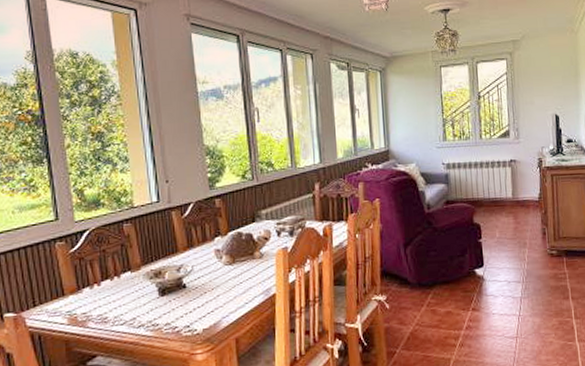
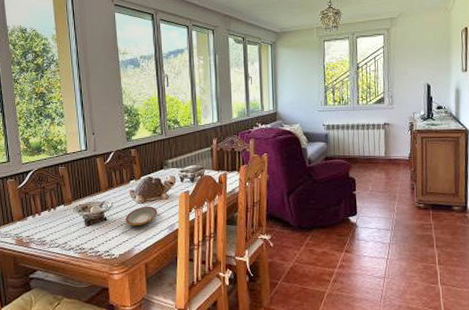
plate: none [209,267,249,293] -> present [125,206,157,225]

